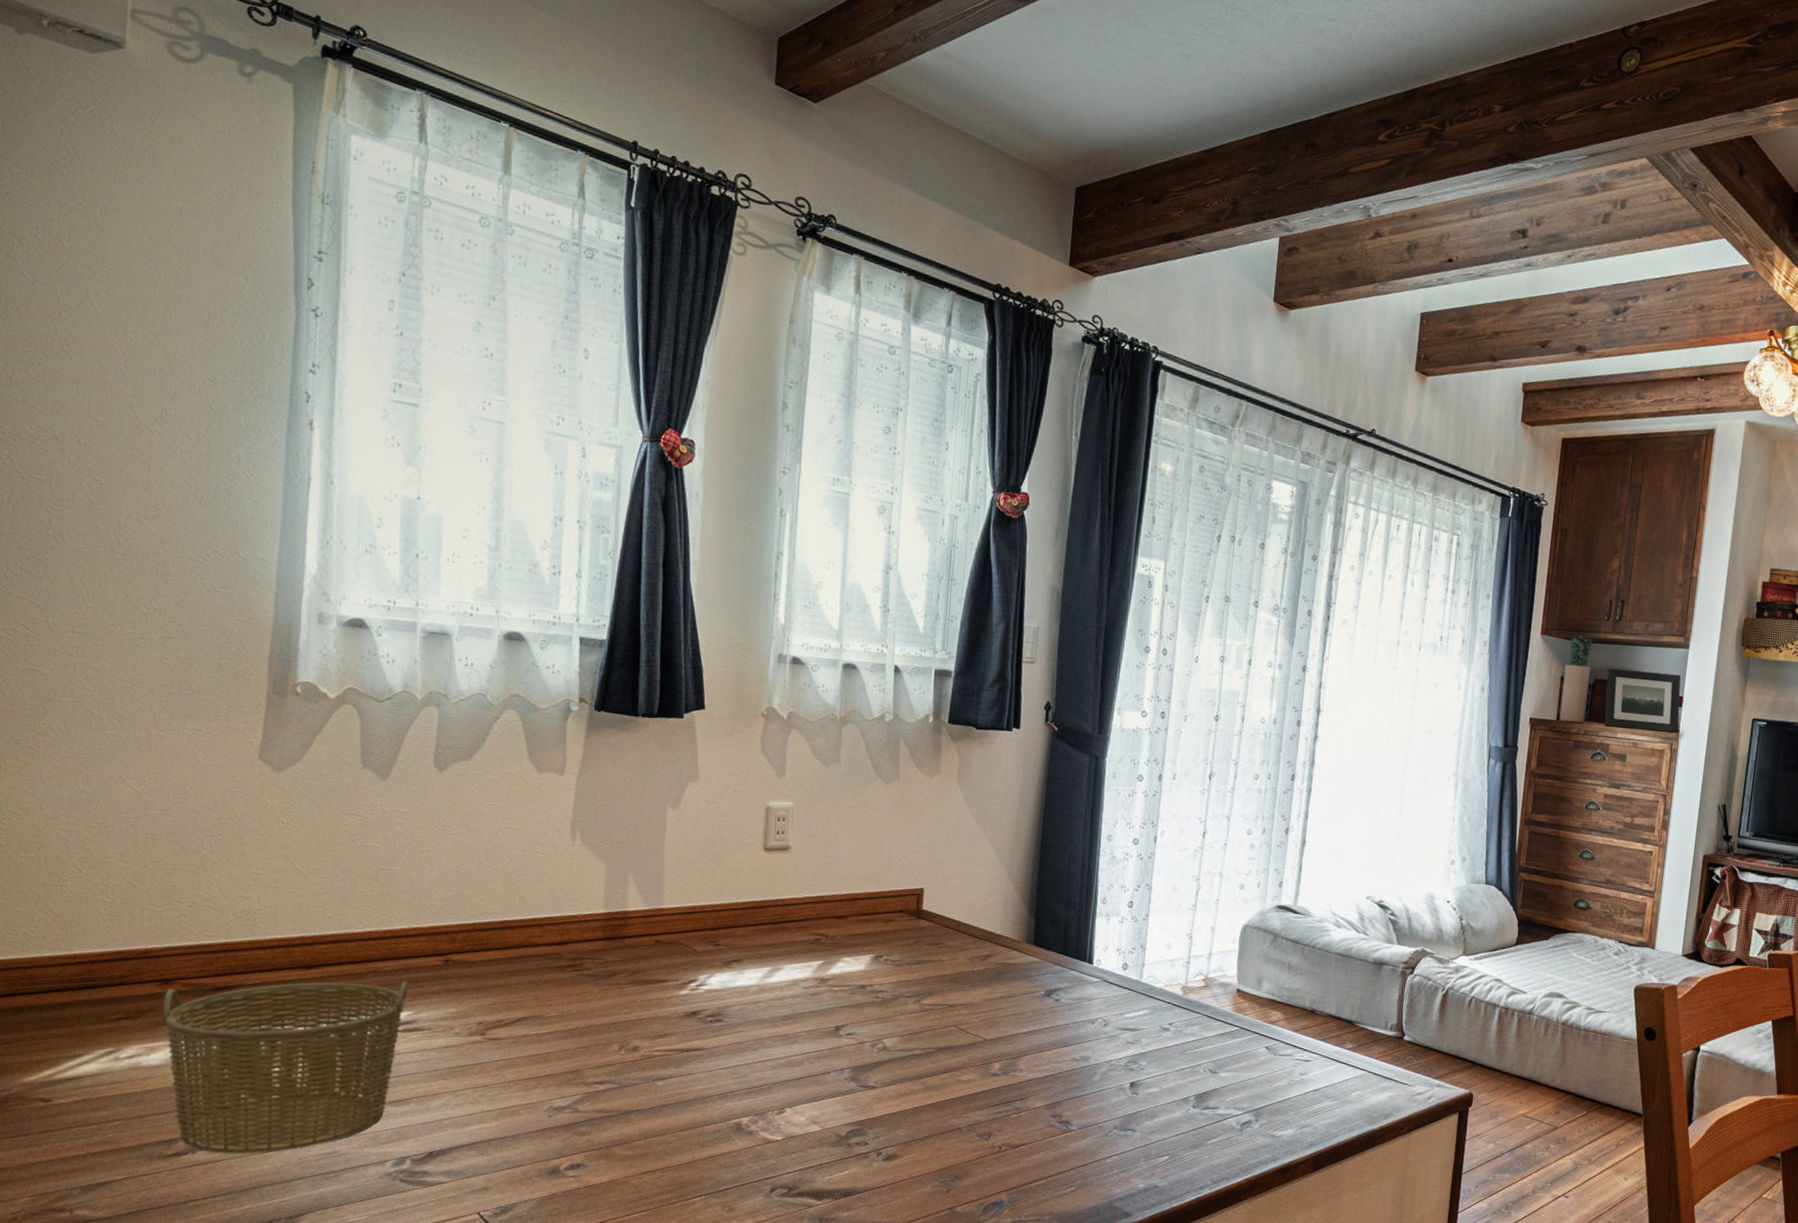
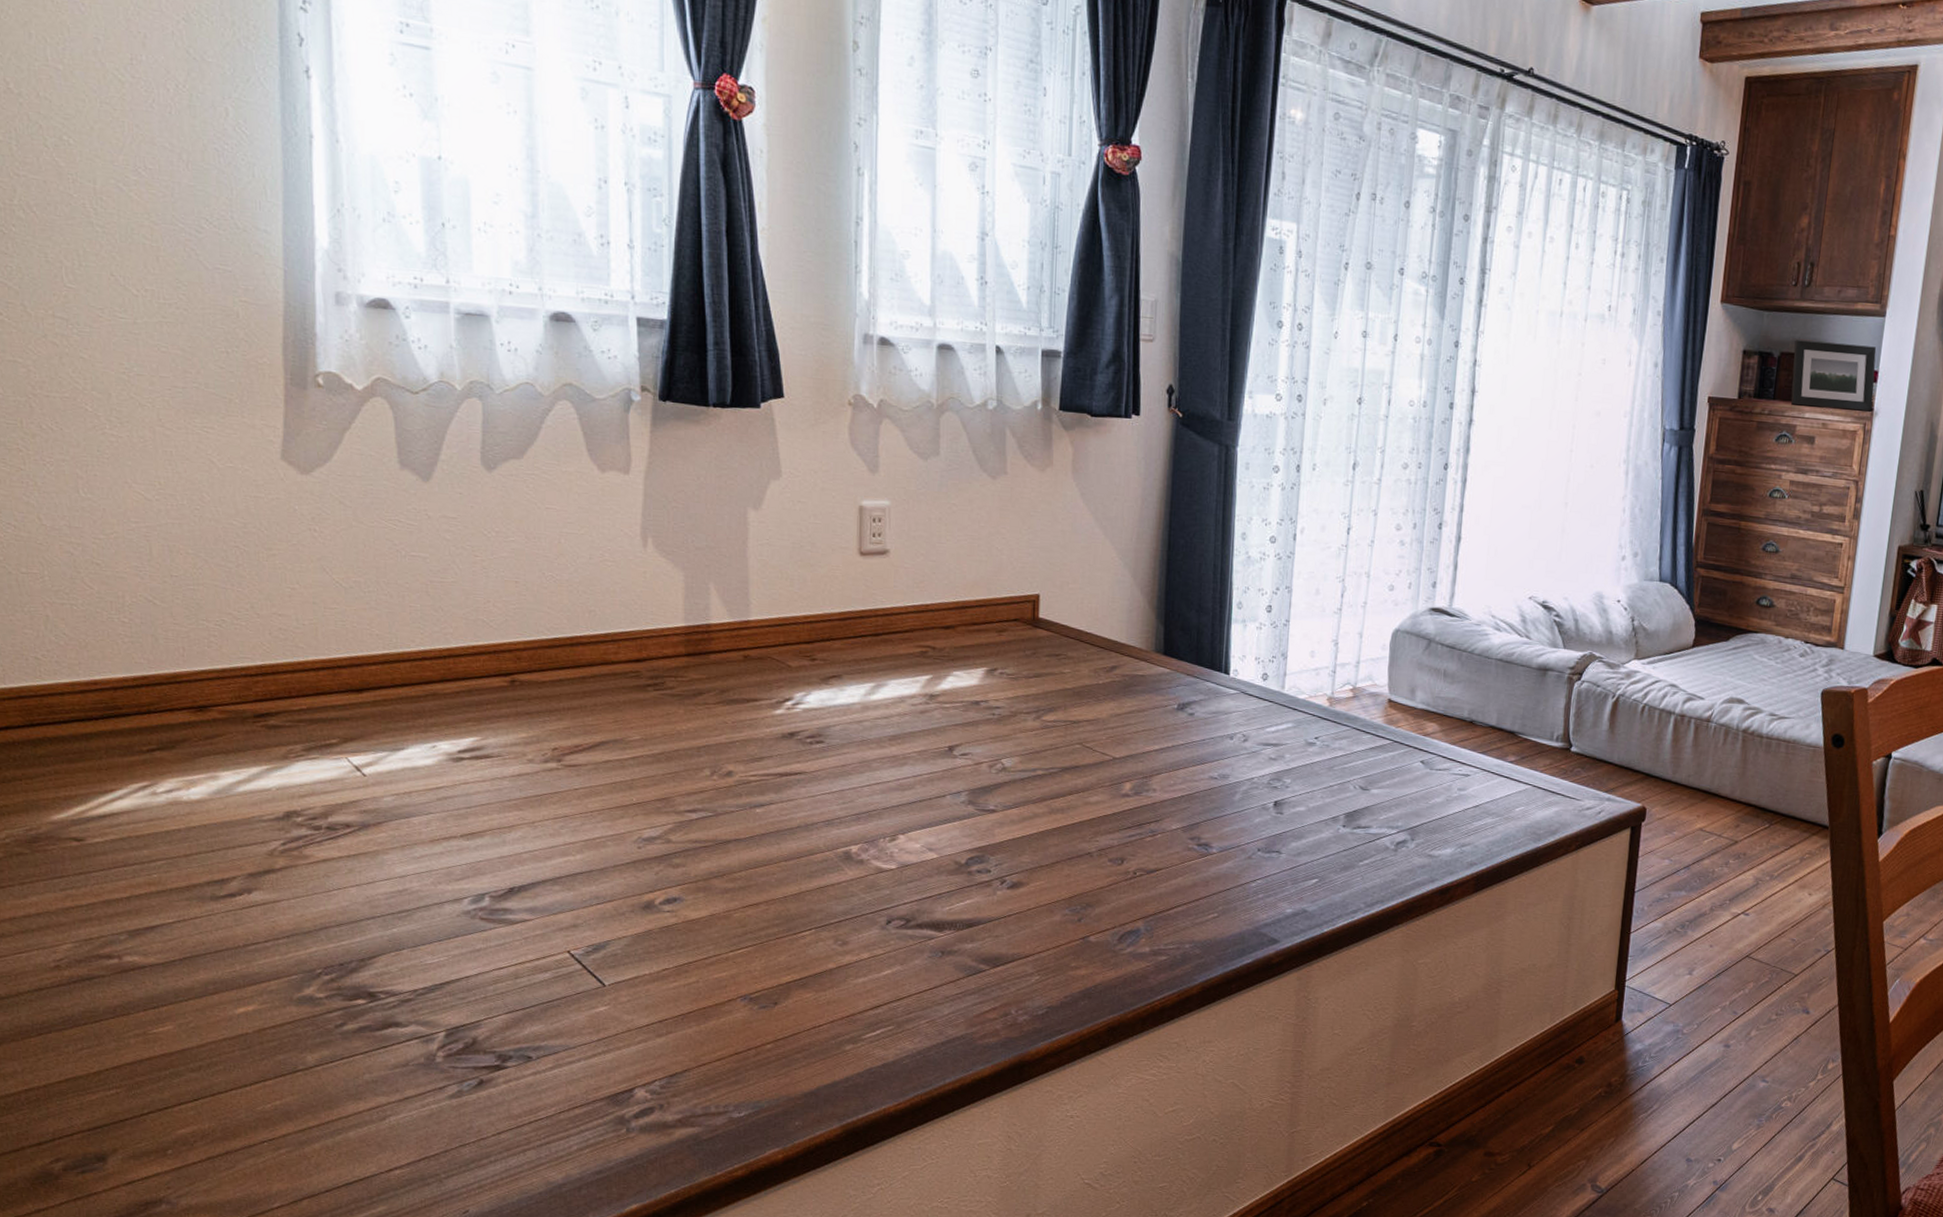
basket: present [163,980,408,1153] -> none [199,703,472,893]
vase: present [1559,633,1594,725] -> none [1741,300,1780,404]

